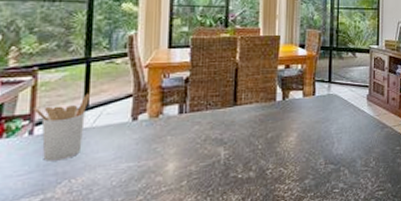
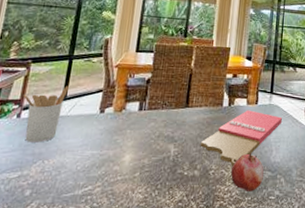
cutting board: none [253,102,342,164] -> present [200,110,282,167]
fruit: none [289,146,326,188] -> present [230,152,264,192]

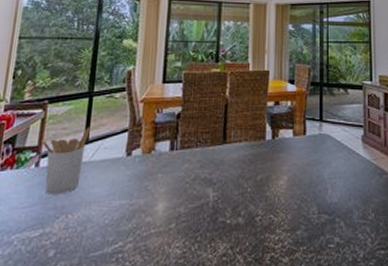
cutting board: present [200,110,282,167] -> none [242,142,335,211]
fruit: present [230,152,264,192] -> none [280,192,319,240]

